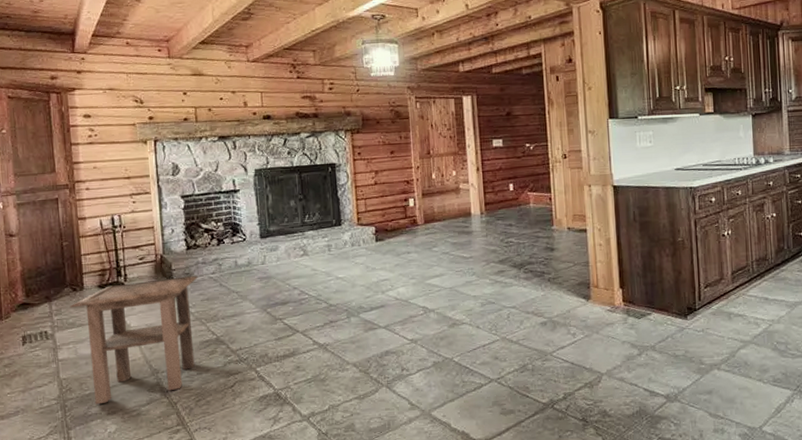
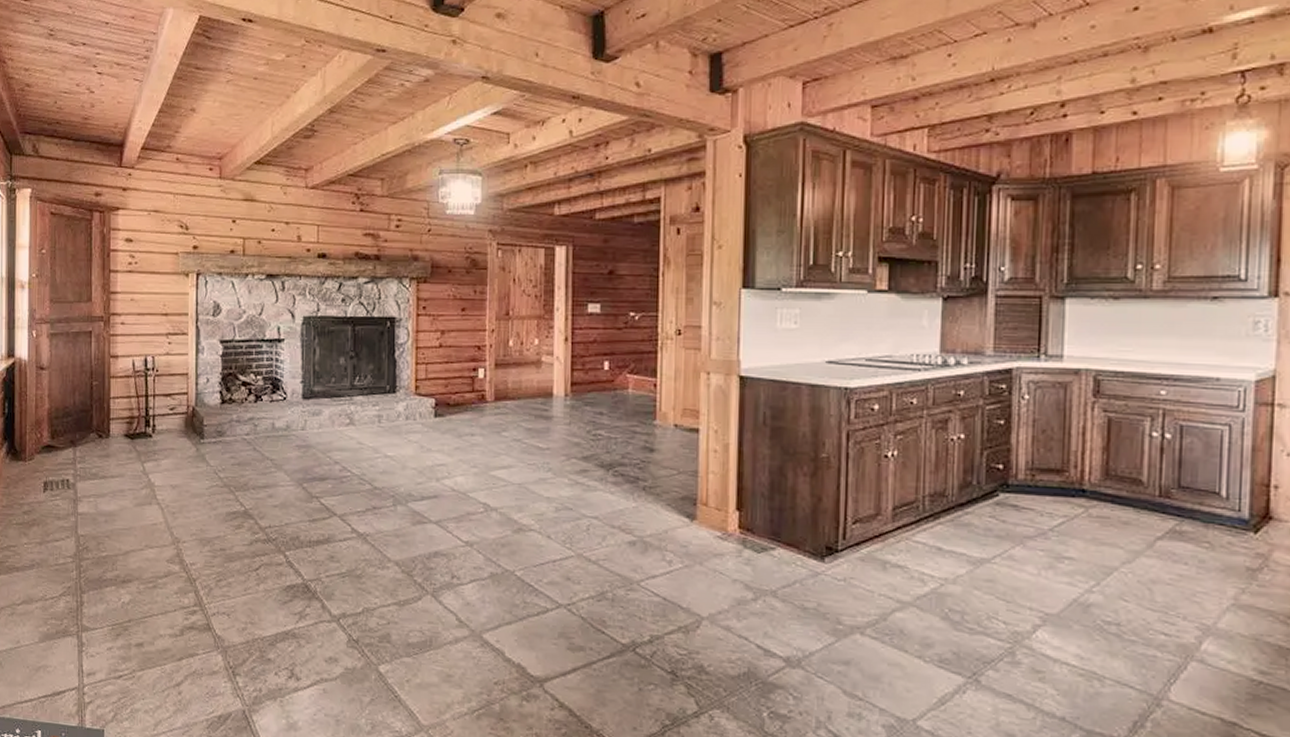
side table: present [69,276,198,405] -> none [94,434,230,570]

